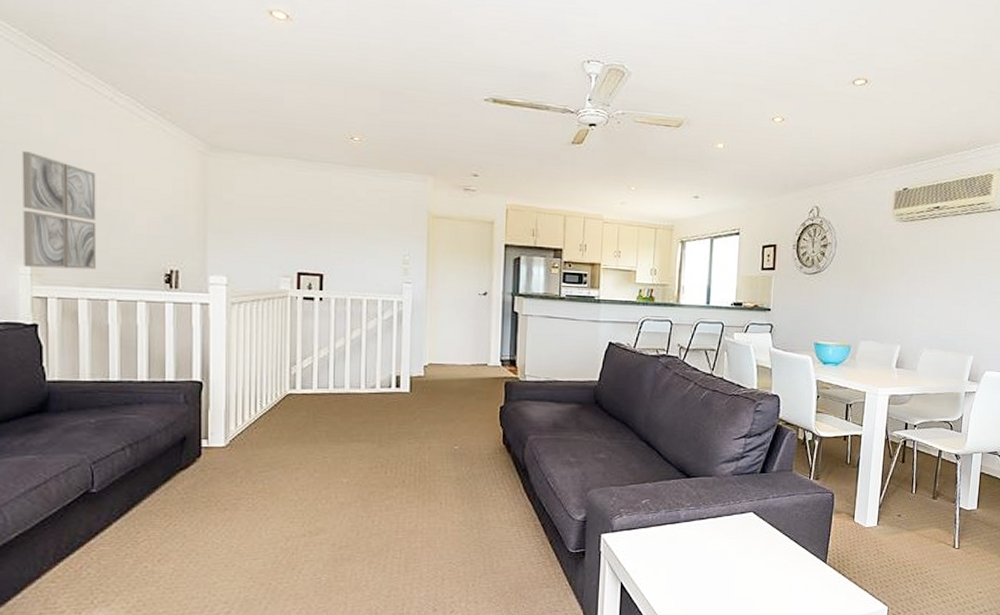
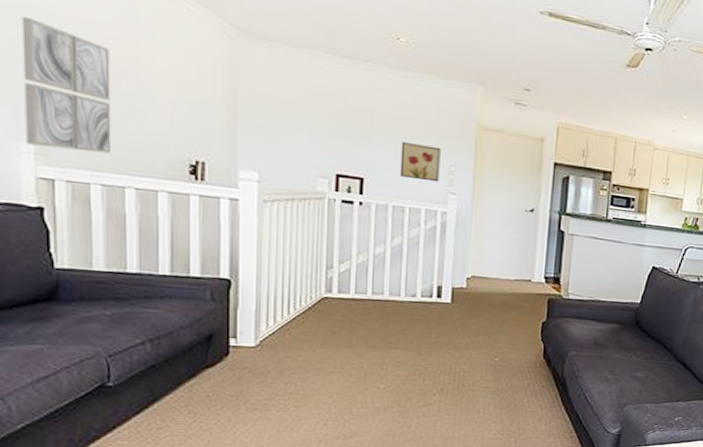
wall art: none [357,236,395,273] -> present [400,142,441,182]

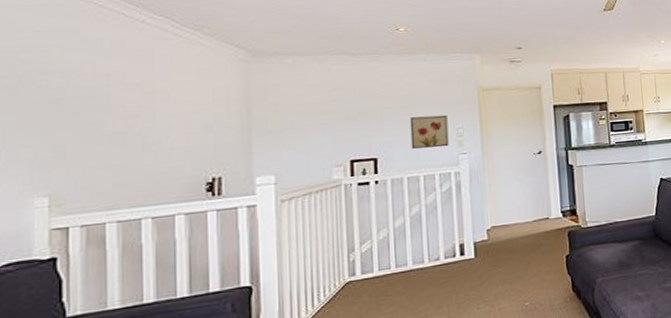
wall art: present [21,16,112,154] -> none [40,82,128,199]

